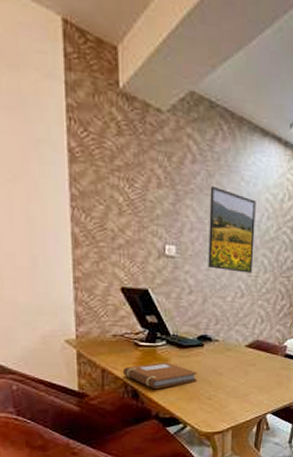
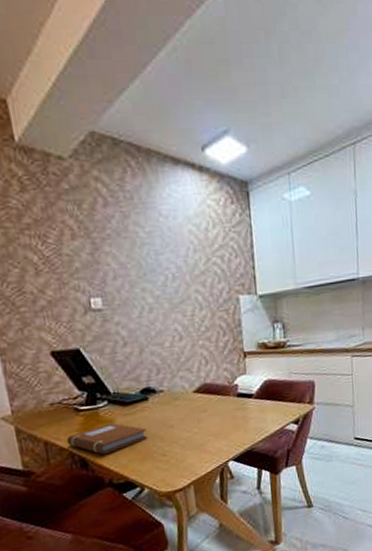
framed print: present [208,185,256,273] -> none [127,227,187,315]

